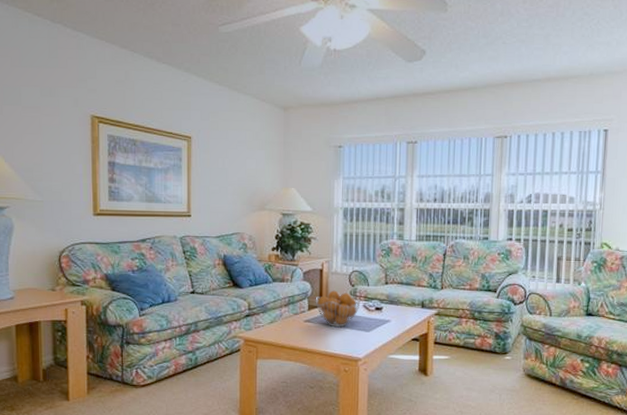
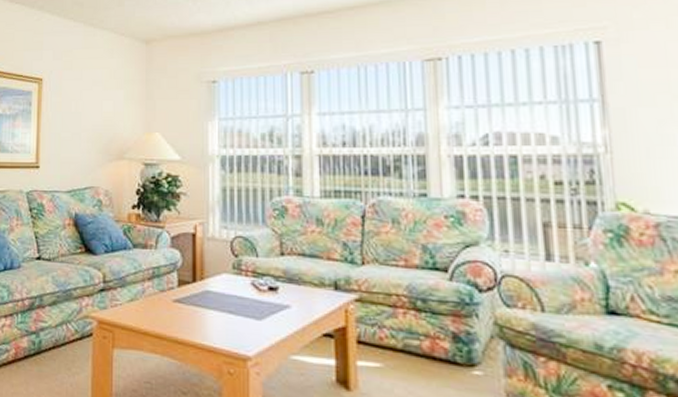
fruit basket: present [315,290,361,327] -> none [187,261,247,311]

